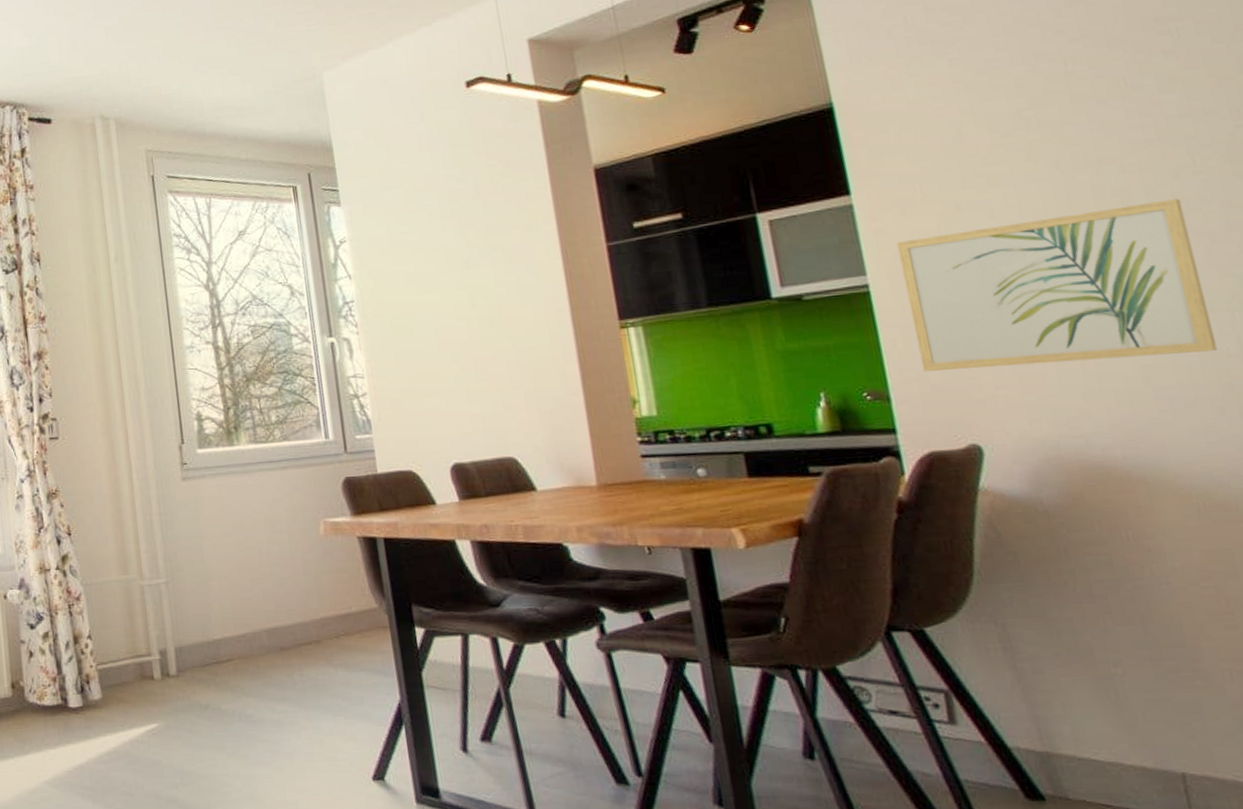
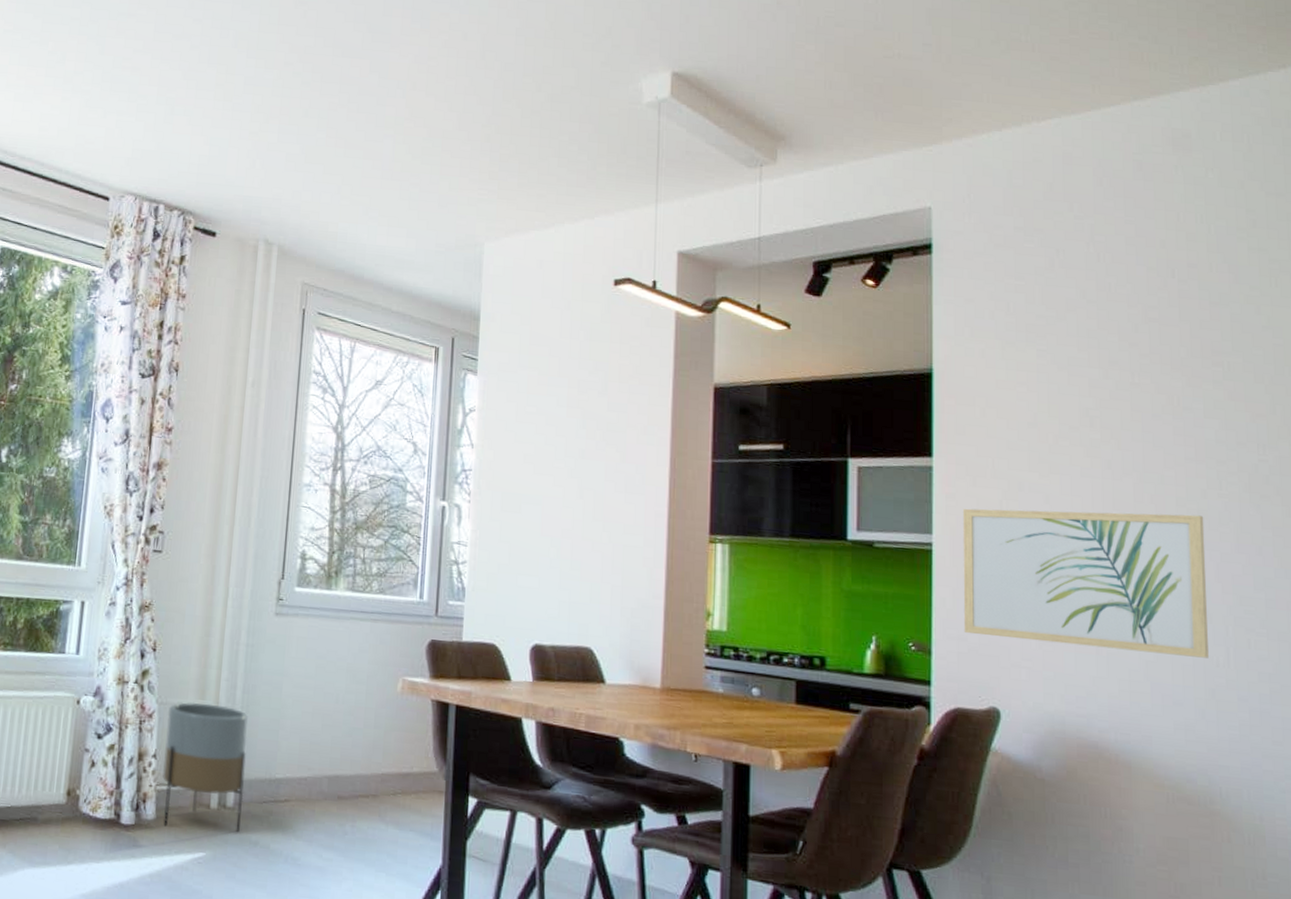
planter: none [94,577,188,704] -> present [163,702,248,832]

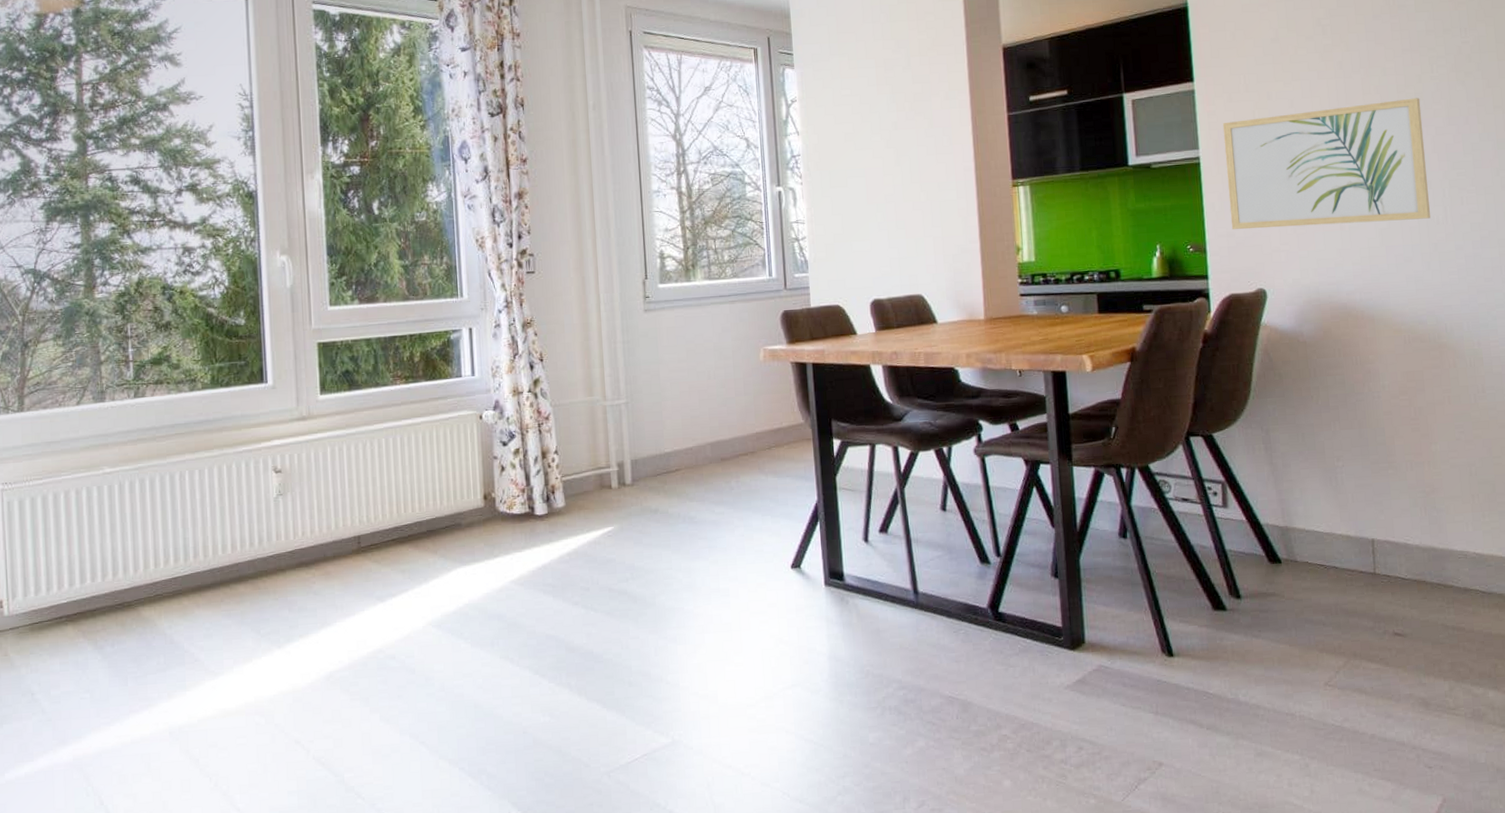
planter: present [163,702,248,832] -> none [561,399,640,511]

